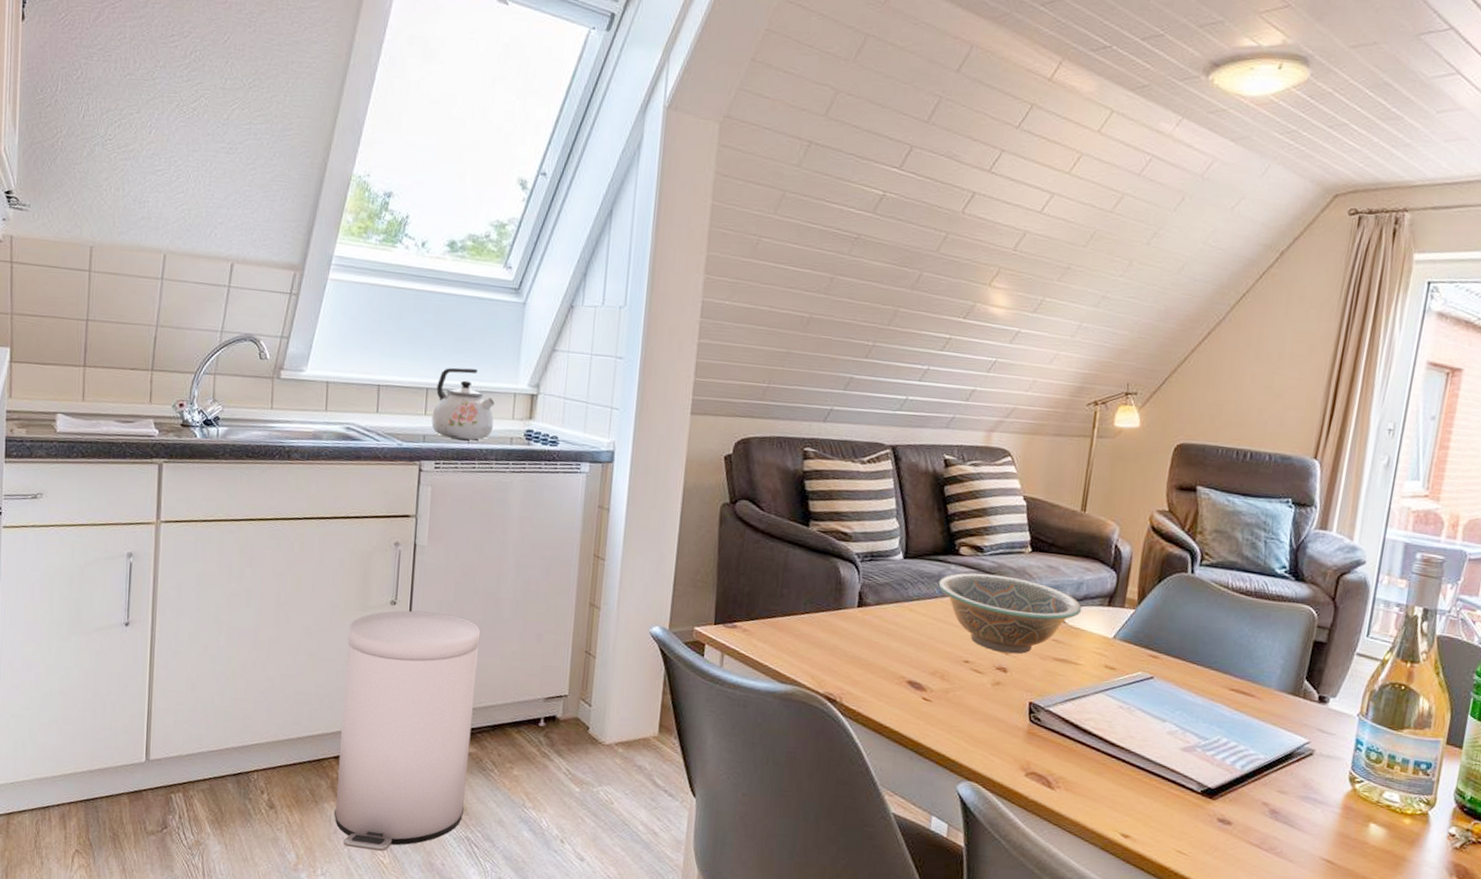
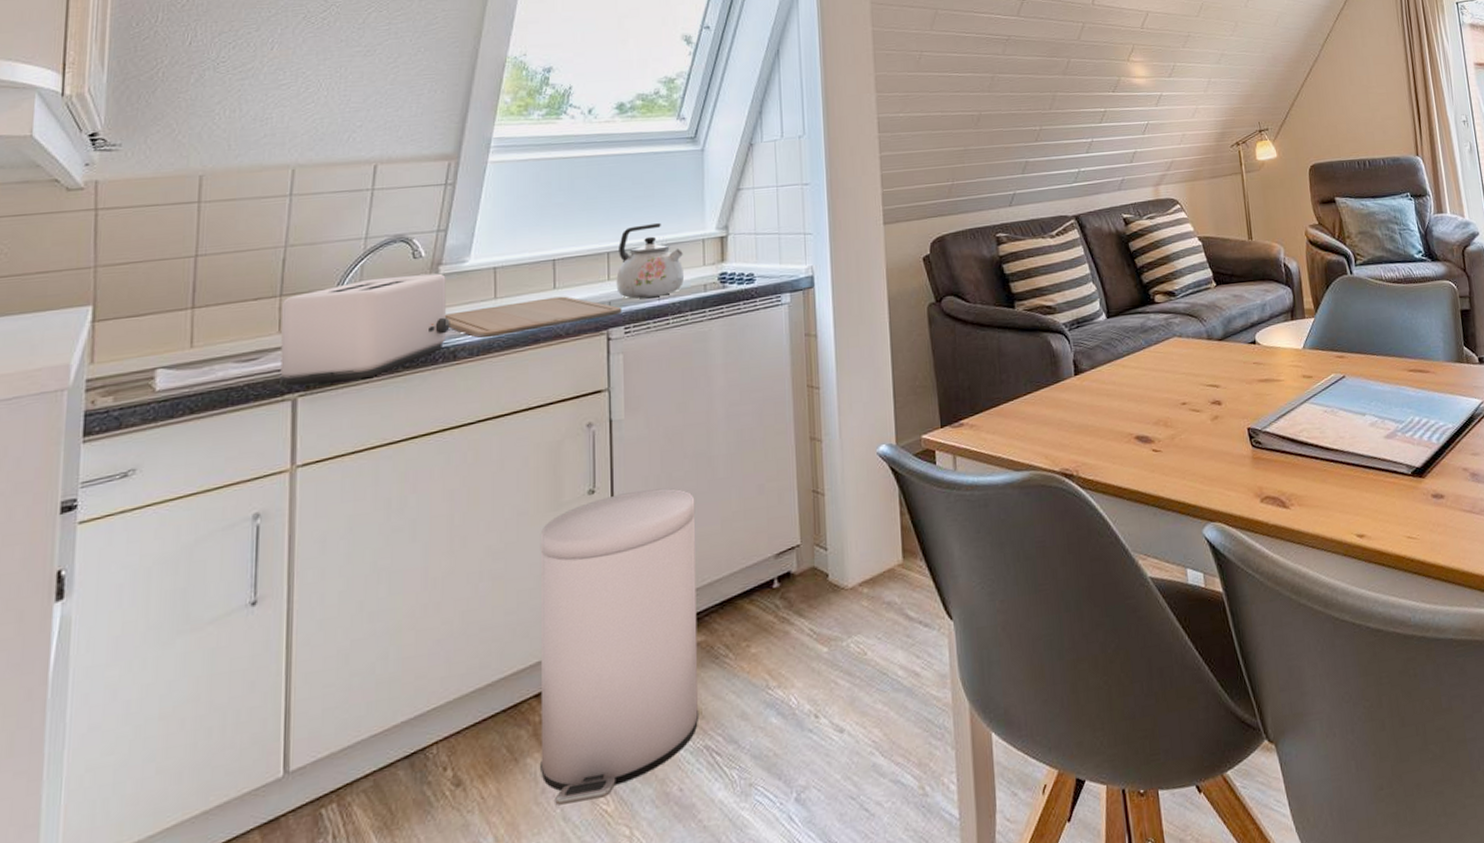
toaster: none [150,370,287,460] -> present [280,273,450,386]
chopping board: none [282,416,435,450] -> present [444,296,623,339]
decorative bowl: present [938,572,1082,654] -> none [1142,312,1271,387]

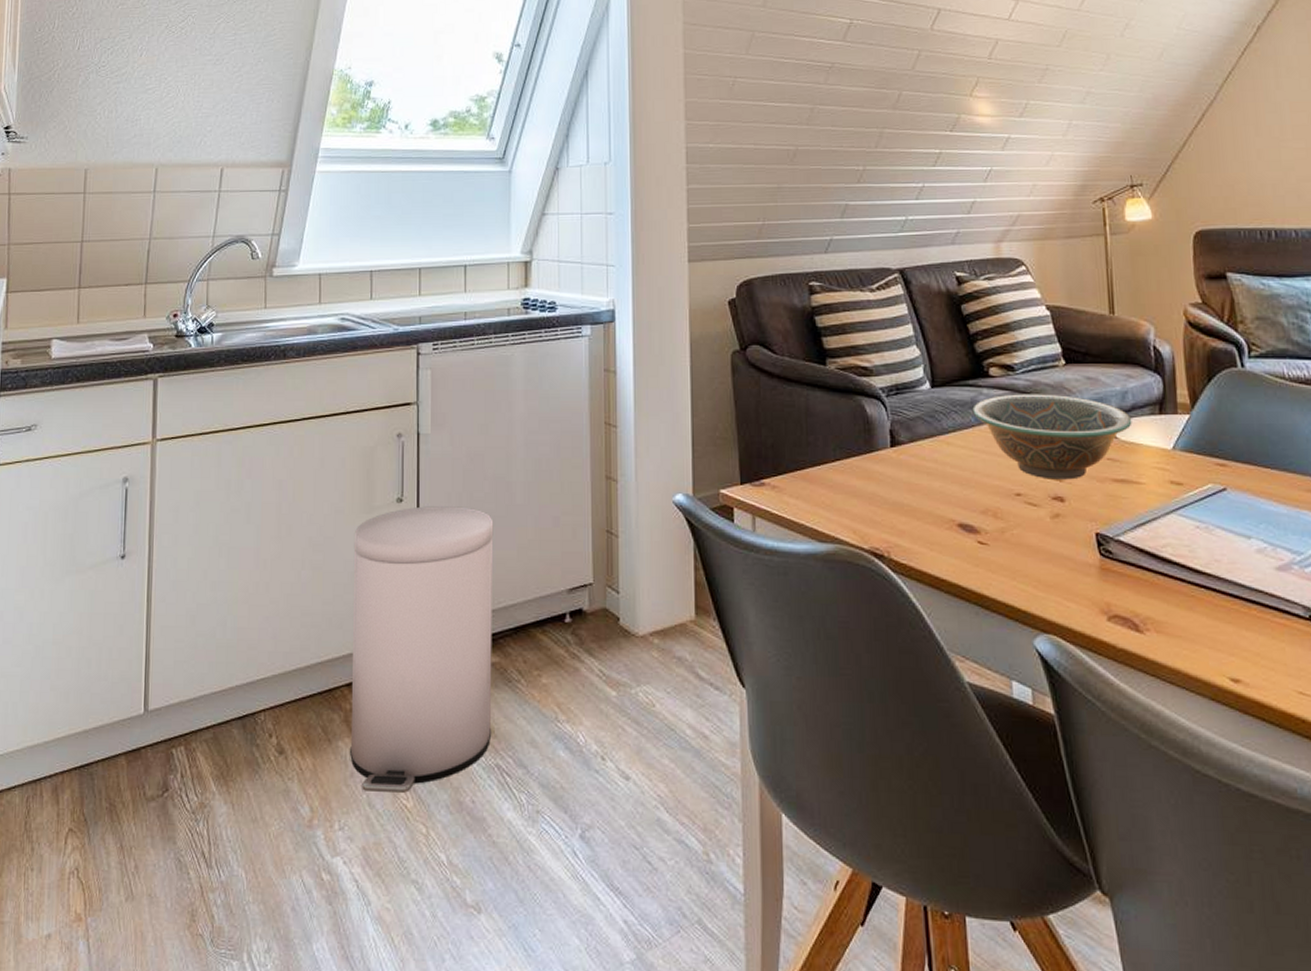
toaster: present [280,273,450,386] -> none [145,274,281,368]
chopping board: present [444,296,623,339] -> none [276,307,431,341]
kettle: present [616,222,685,299] -> none [426,242,490,316]
decorative bowl: none [1142,312,1271,387] -> present [972,394,1132,480]

